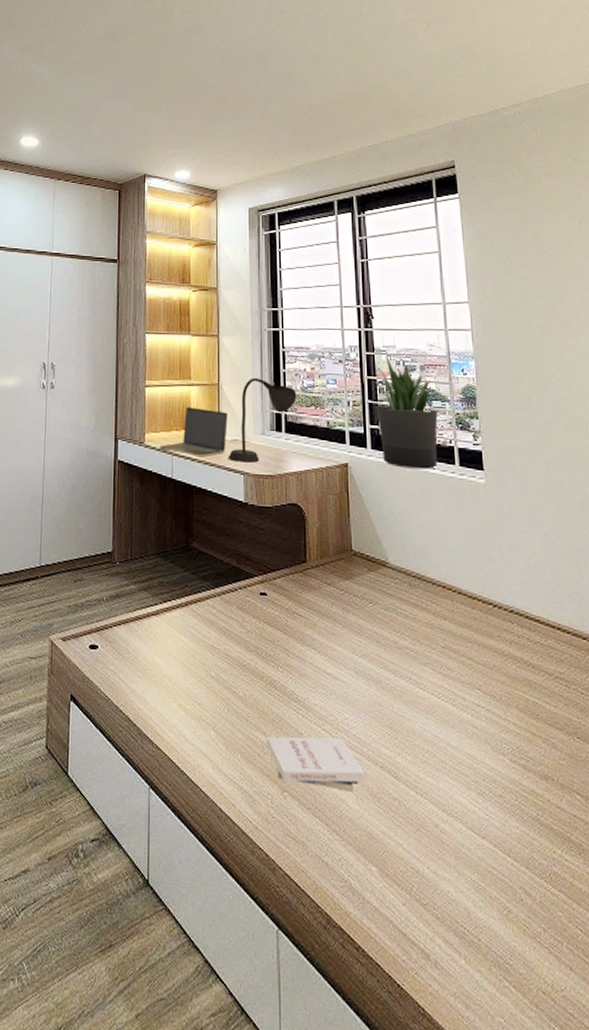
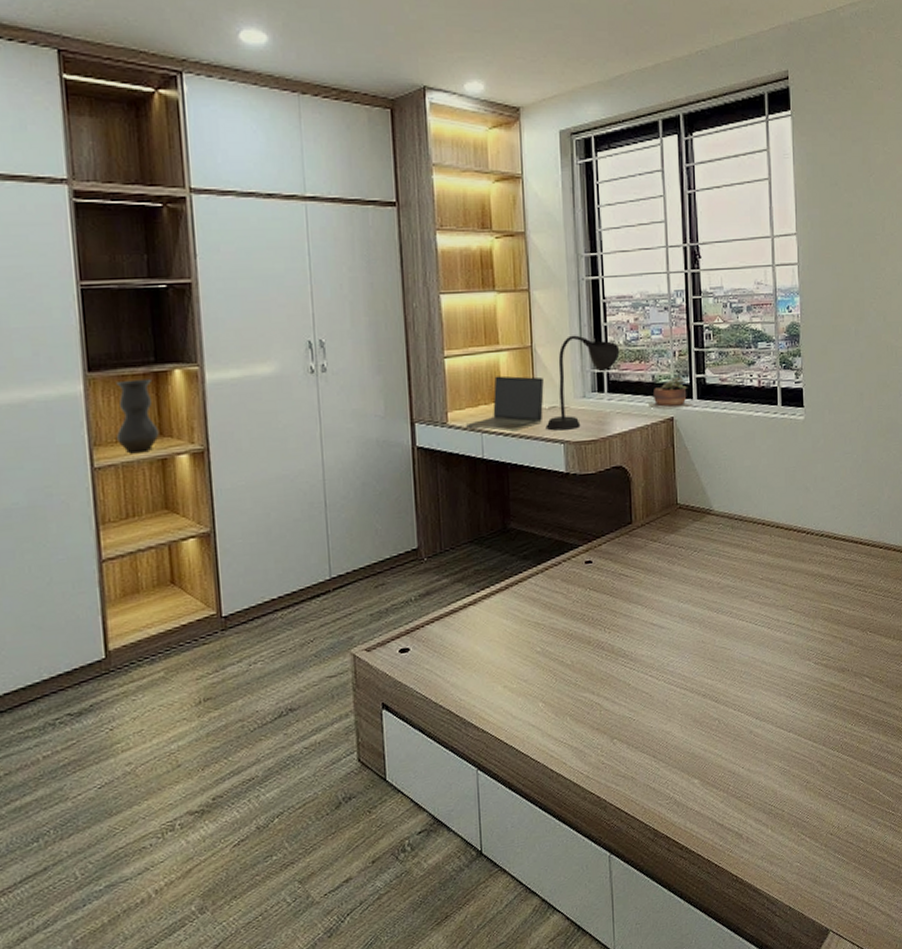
books: present [266,735,366,792] -> none [595,679,690,730]
succulent plant: none [323,424,367,456] -> present [648,376,693,410]
planter: present [374,357,438,470] -> none [701,300,763,415]

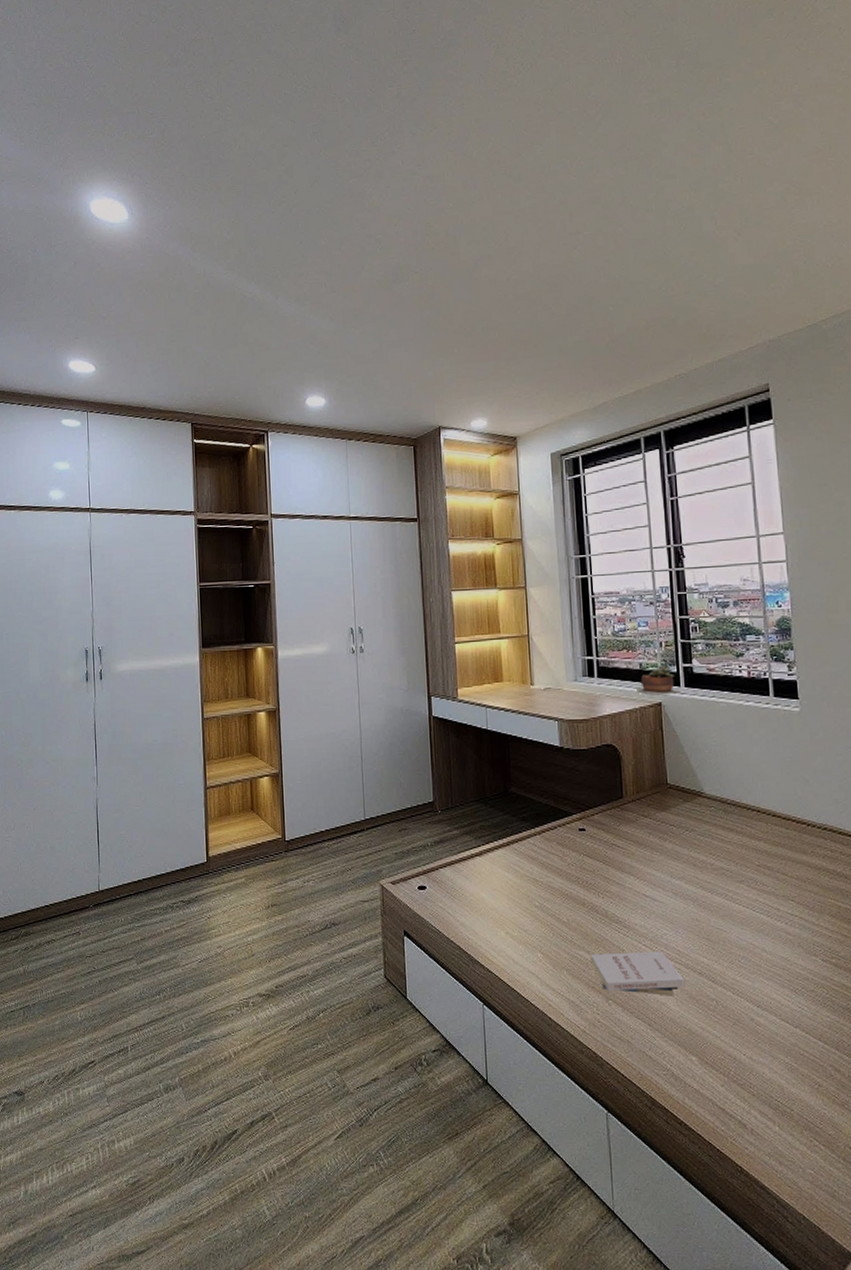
vase: present [116,378,159,453] -> none [219,654,246,708]
laptop: present [466,375,544,432] -> none [473,659,540,708]
desk lamp: present [545,335,620,431] -> none [541,626,608,709]
books: none [595,679,690,730] -> present [590,951,686,996]

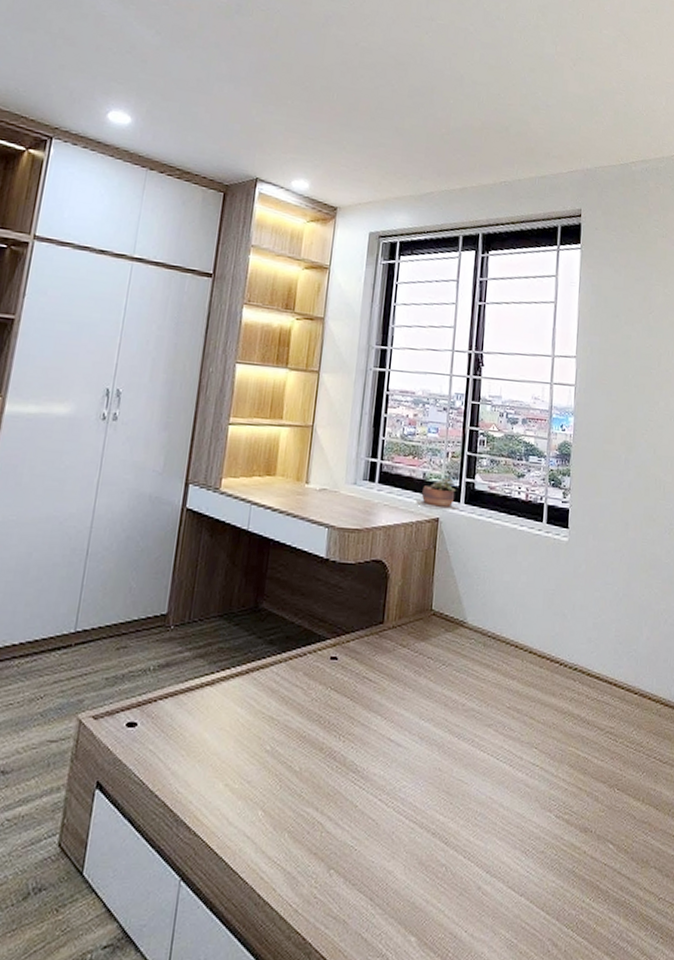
books: present [590,951,686,996] -> none [317,807,417,862]

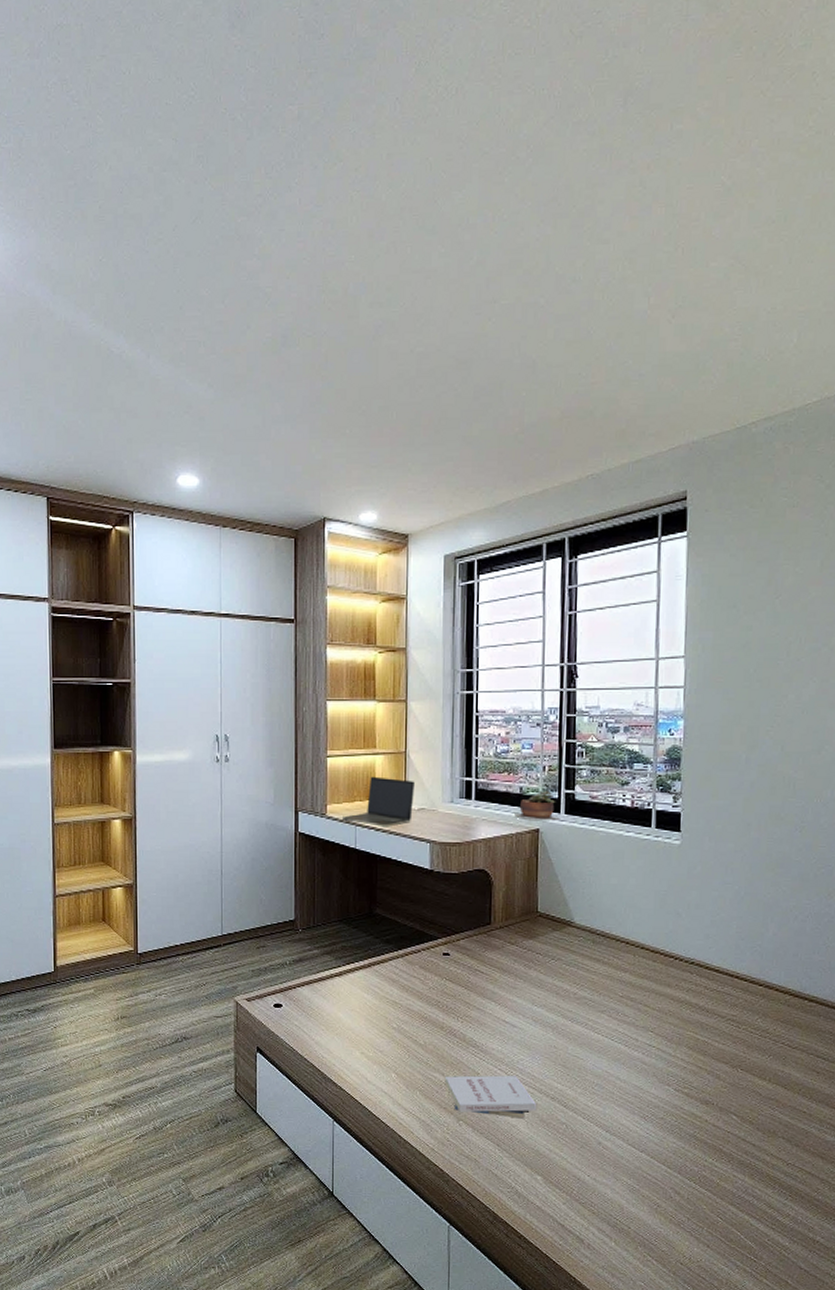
laptop: none [237,450,319,508] -> present [342,776,415,827]
books: none [317,807,417,862] -> present [444,1075,537,1119]

